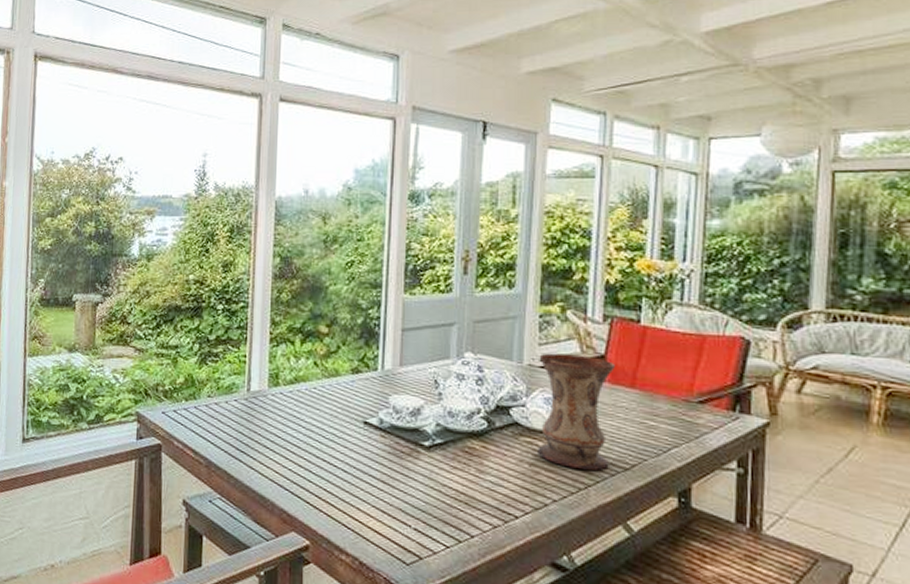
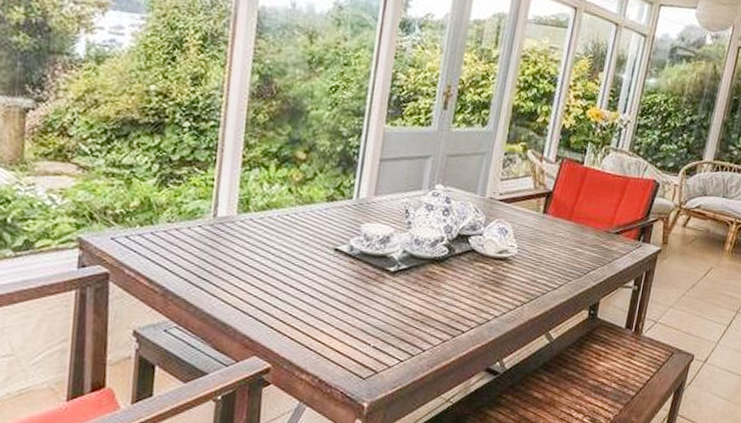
vase: present [538,353,616,471] -> none [487,187,560,291]

